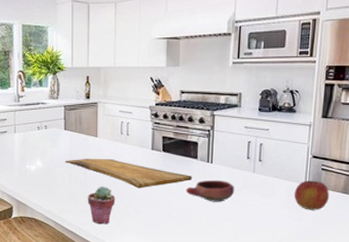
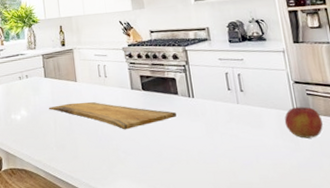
potted succulent: present [87,186,116,225] -> none [74,130,104,171]
bowl: present [185,179,235,202] -> none [172,114,223,138]

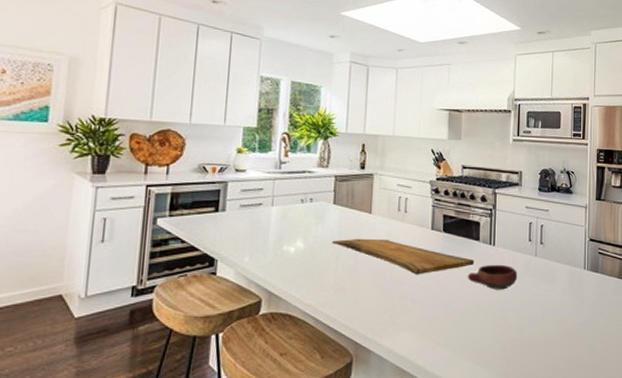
bowl: none [172,114,223,138] -> present [467,264,518,290]
apple: present [284,106,323,139] -> none [574,265,607,297]

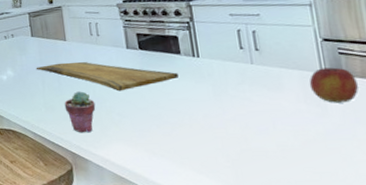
potted succulent: none [356,272,390,320] -> present [64,91,96,133]
bowl: present [467,264,518,290] -> none [173,75,233,101]
apple: none [574,265,607,297] -> present [309,67,359,103]

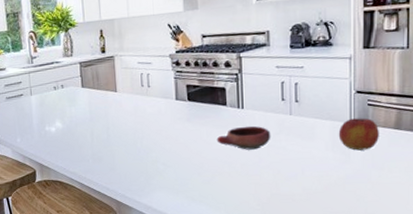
cutting board: present [36,61,178,91] -> none [85,113,222,142]
potted succulent: present [64,91,96,133] -> none [112,142,142,183]
bowl: none [173,75,233,101] -> present [216,126,271,150]

